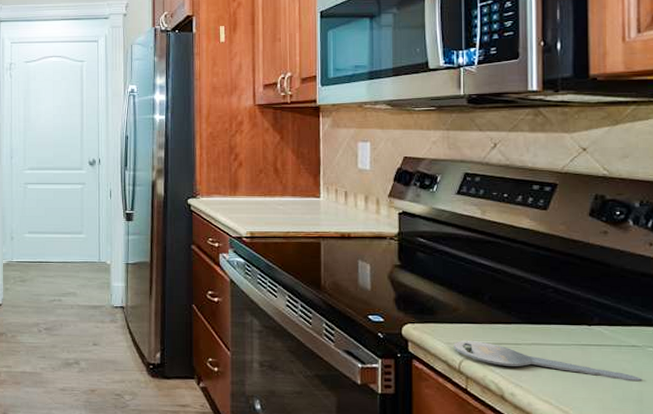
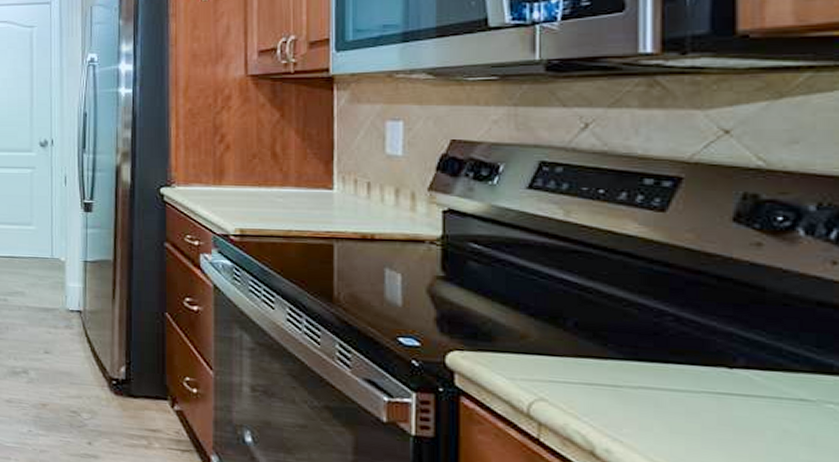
key: present [453,340,643,382] -> none [520,376,816,449]

